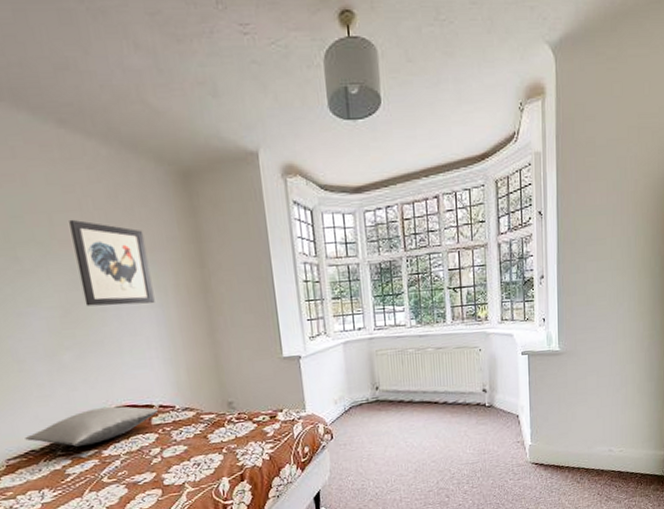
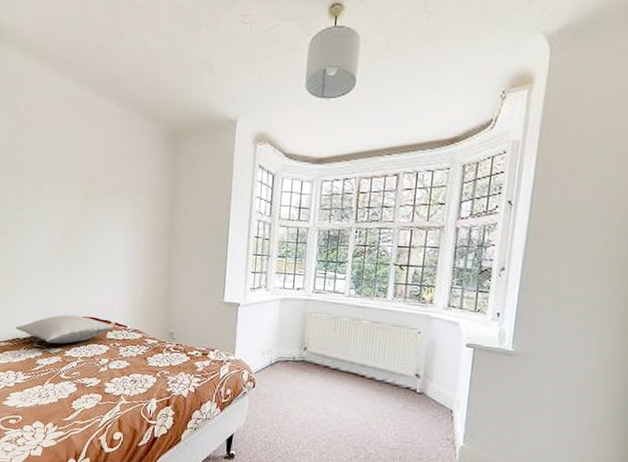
wall art: present [69,219,155,306] -> none [79,162,133,236]

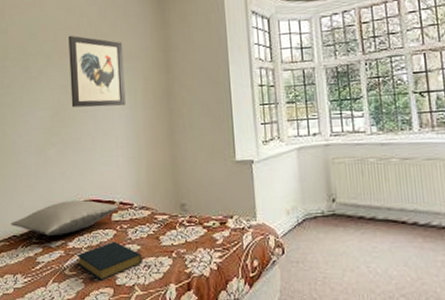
hardback book: none [72,355,130,387] -> present [76,241,142,281]
wall art: none [79,162,133,236] -> present [68,35,126,108]

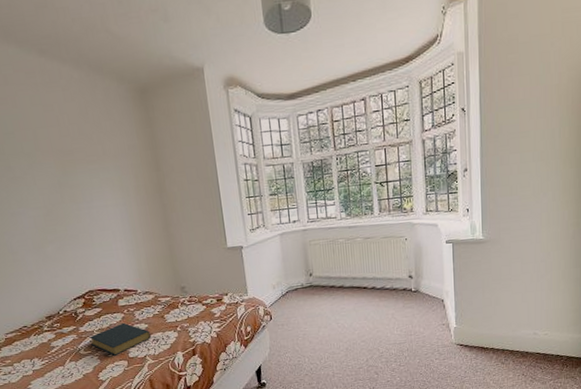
pillow: present [11,200,119,236] -> none [19,290,124,324]
wall art: present [68,35,126,108] -> none [50,133,119,206]

